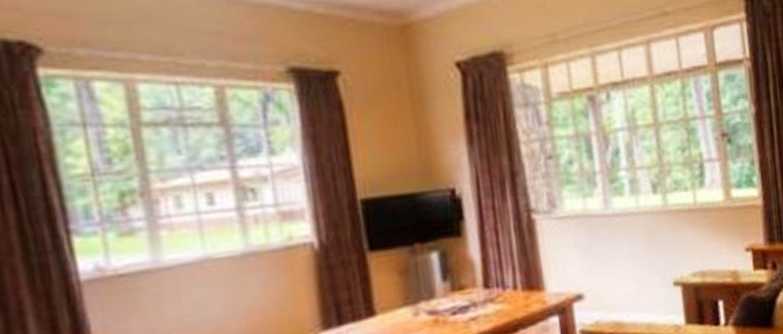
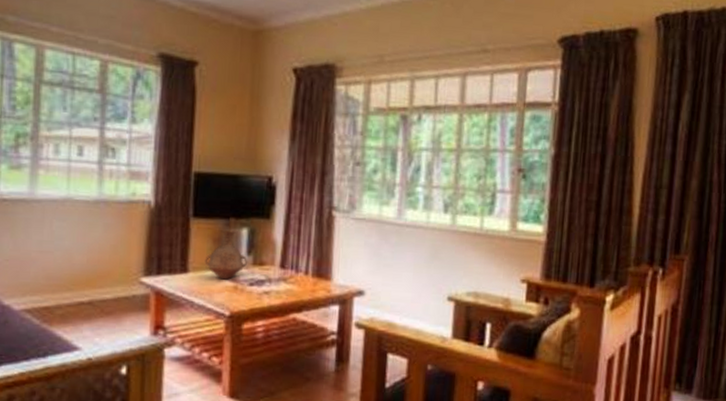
vase: none [393,257,446,316] -> present [204,230,248,281]

